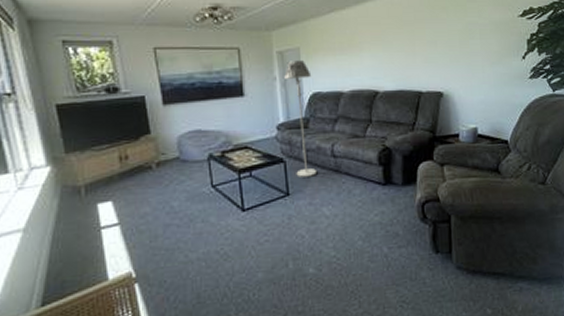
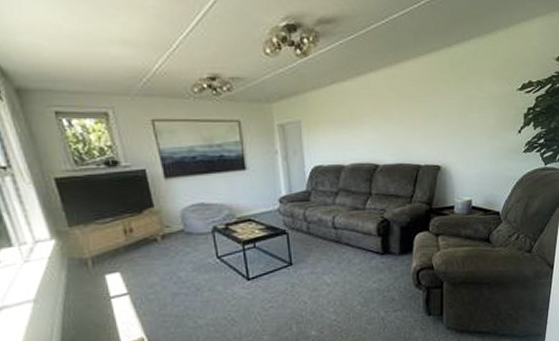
floor lamp: present [284,60,318,177] -> none [286,134,319,248]

